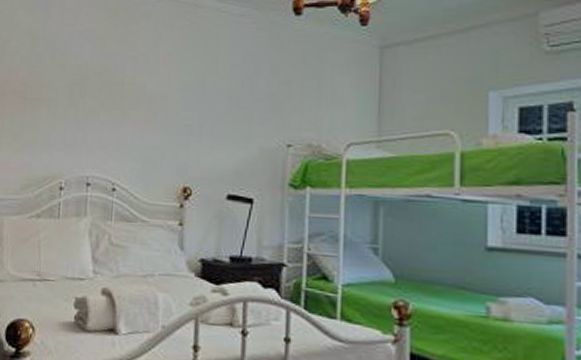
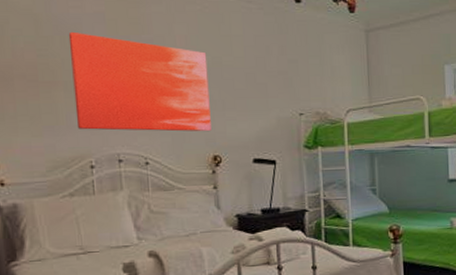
wall art: none [53,49,190,160] -> present [68,31,211,132]

